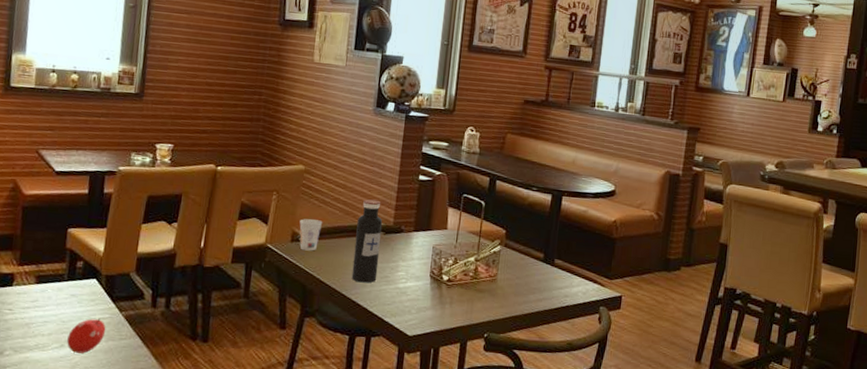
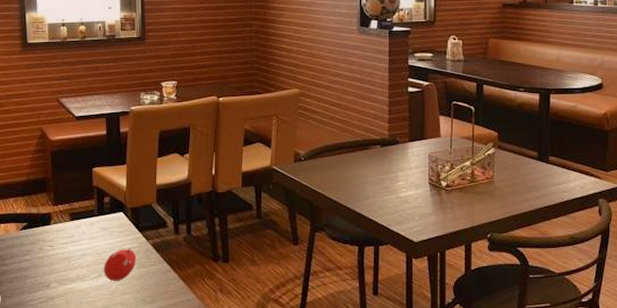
cup: present [299,219,323,251] -> none [300,139,322,169]
water bottle: present [351,199,383,283] -> none [354,115,379,195]

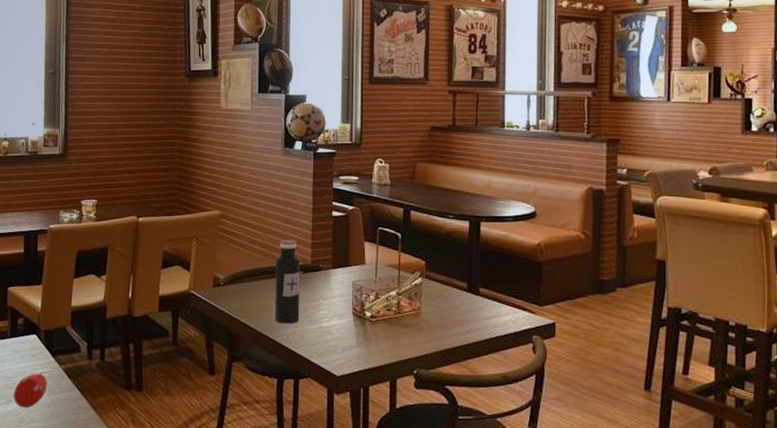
water bottle: none [354,115,379,195] -> present [274,239,301,324]

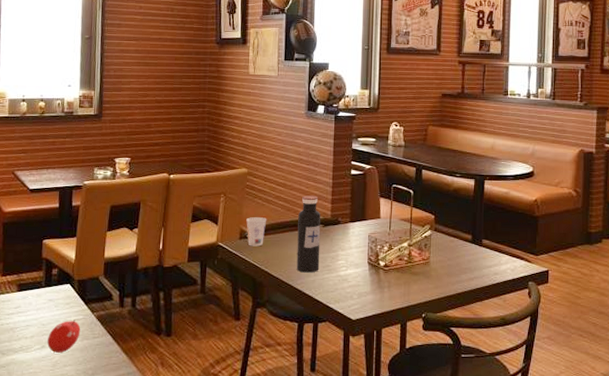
cup: none [220,263,242,295] -> present [246,217,267,247]

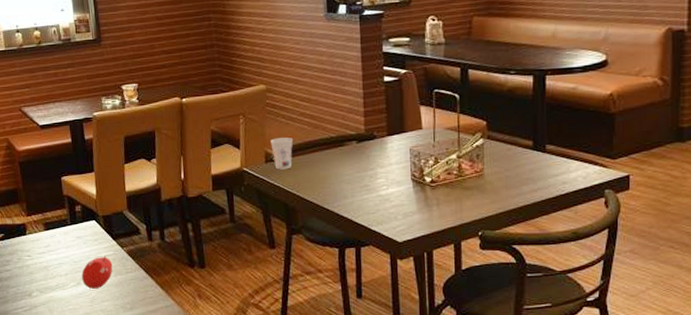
water bottle: present [296,195,321,273] -> none [327,109,357,195]

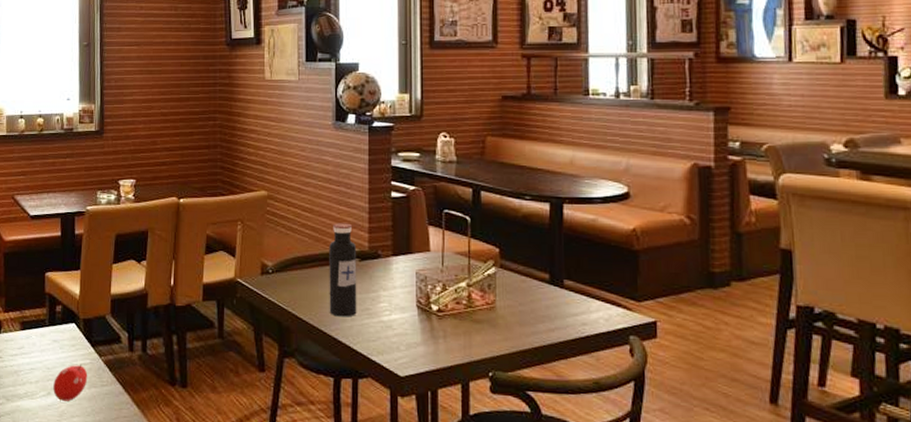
cup: present [270,137,294,170] -> none [268,249,292,284]
water bottle: none [327,109,357,195] -> present [329,223,357,317]

